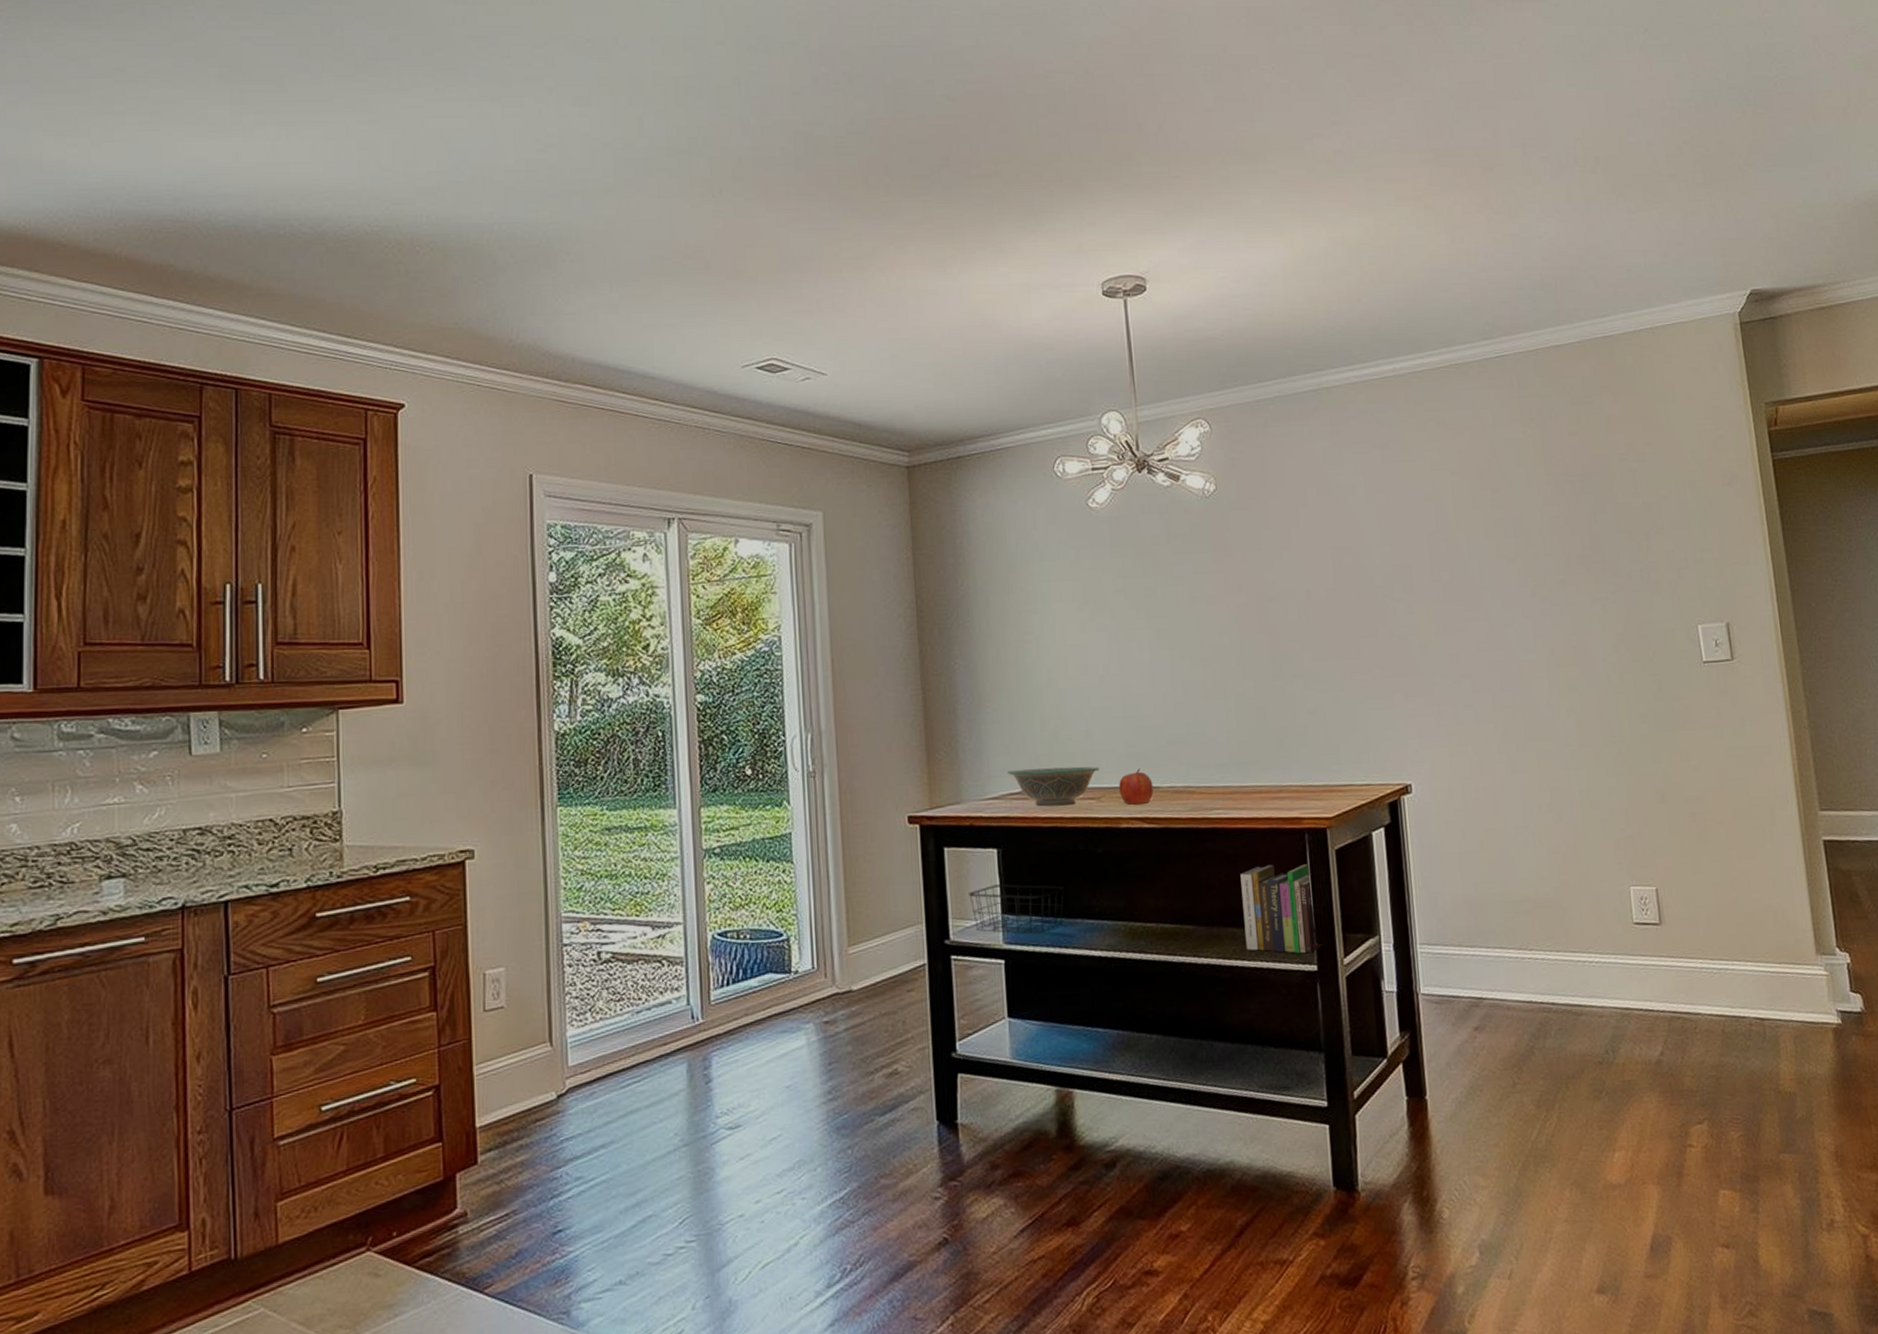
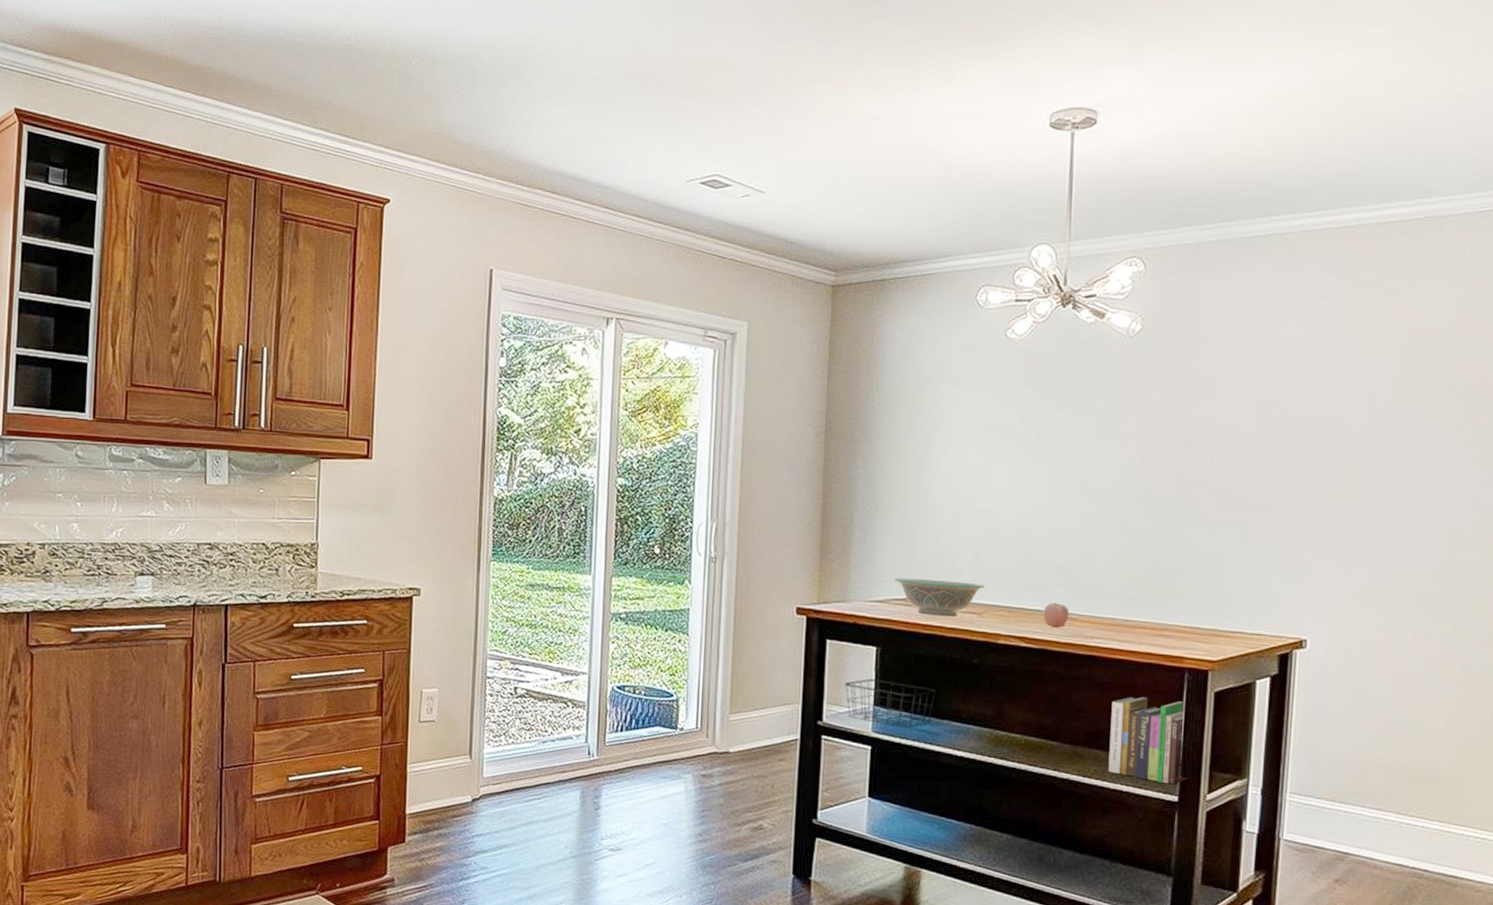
fruit: present [1119,769,1154,806] -> none [1001,591,1036,625]
fruit: none [1161,777,1187,804] -> present [1043,603,1070,628]

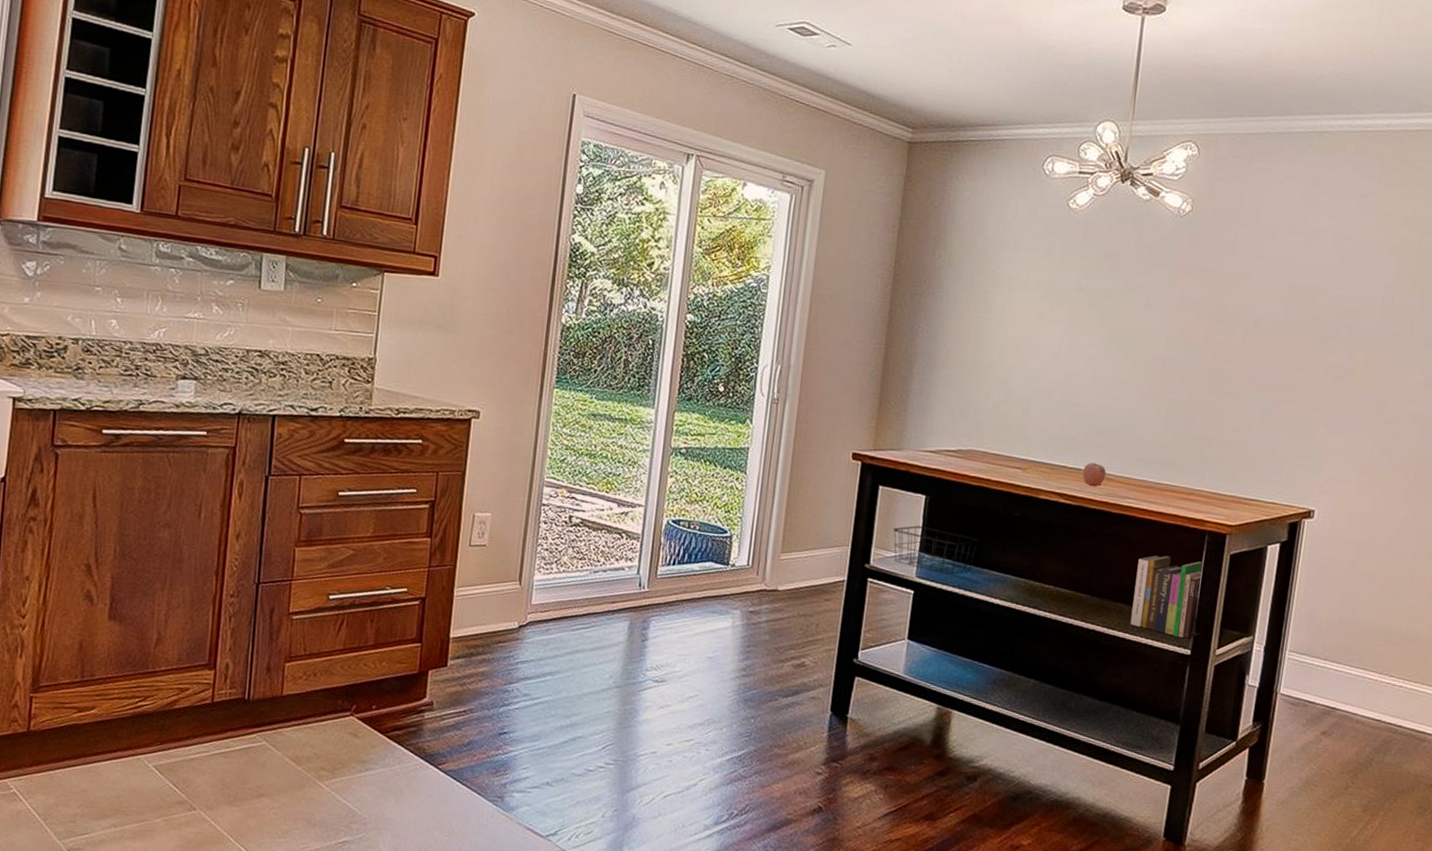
decorative bowl: present [895,577,985,617] -> none [948,429,1031,471]

